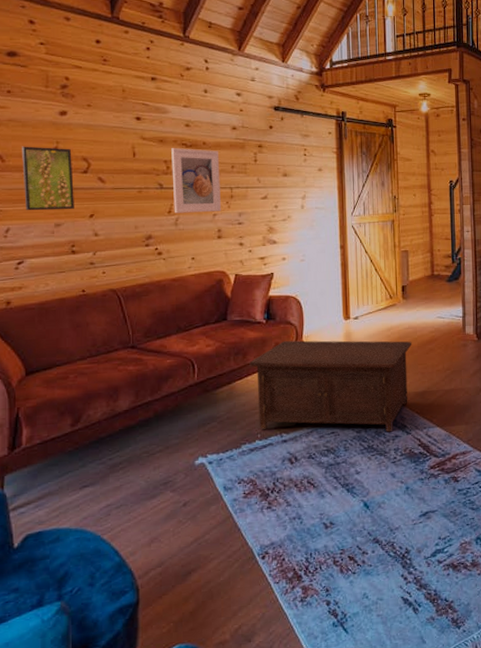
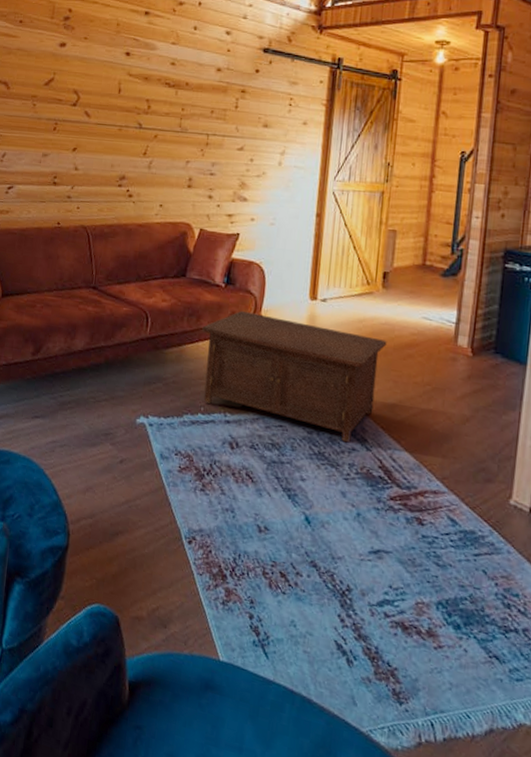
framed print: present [22,146,74,211] -> none [21,75,66,141]
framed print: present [171,148,222,213] -> none [149,87,200,159]

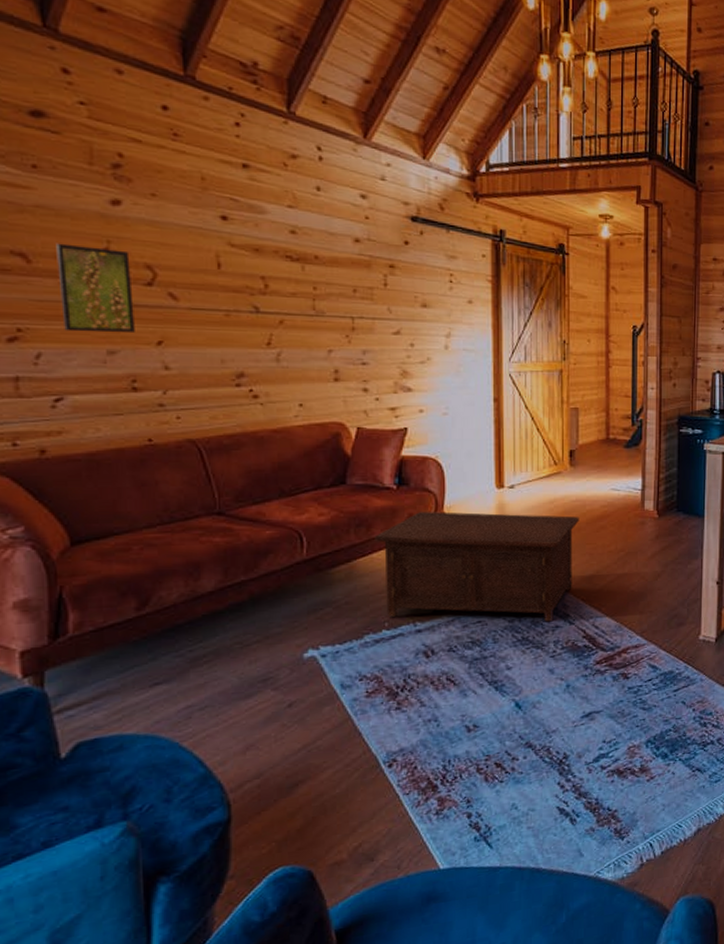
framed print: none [21,75,66,141] -> present [56,243,135,333]

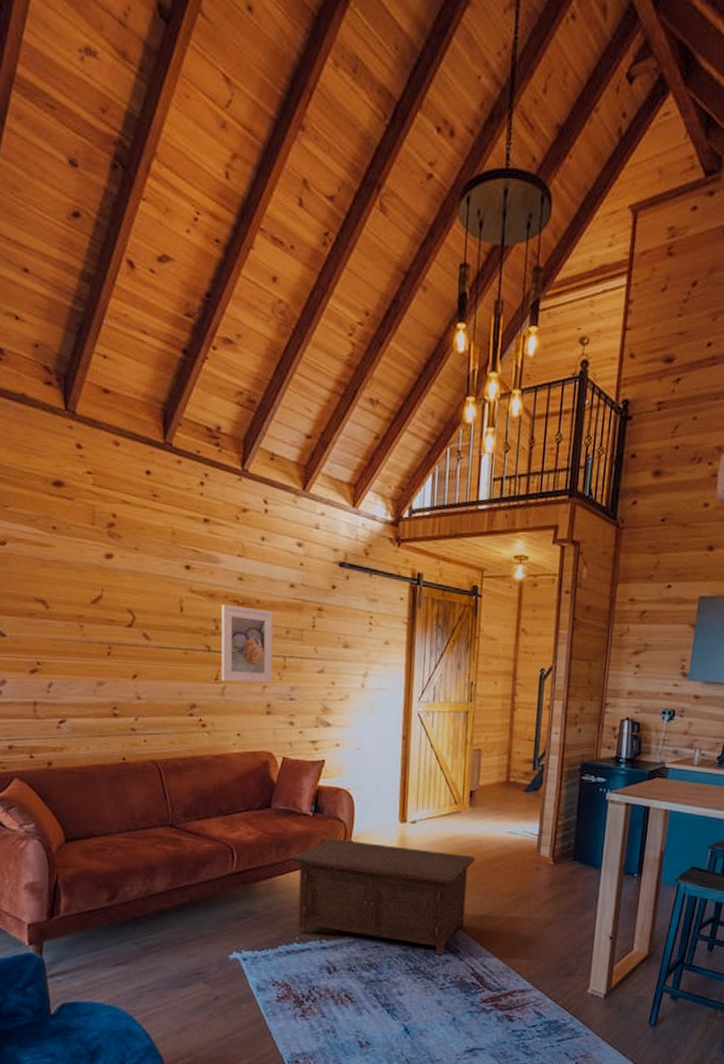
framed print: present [56,243,135,333] -> none [66,591,118,668]
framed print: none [271,260,340,348] -> present [221,605,274,684]

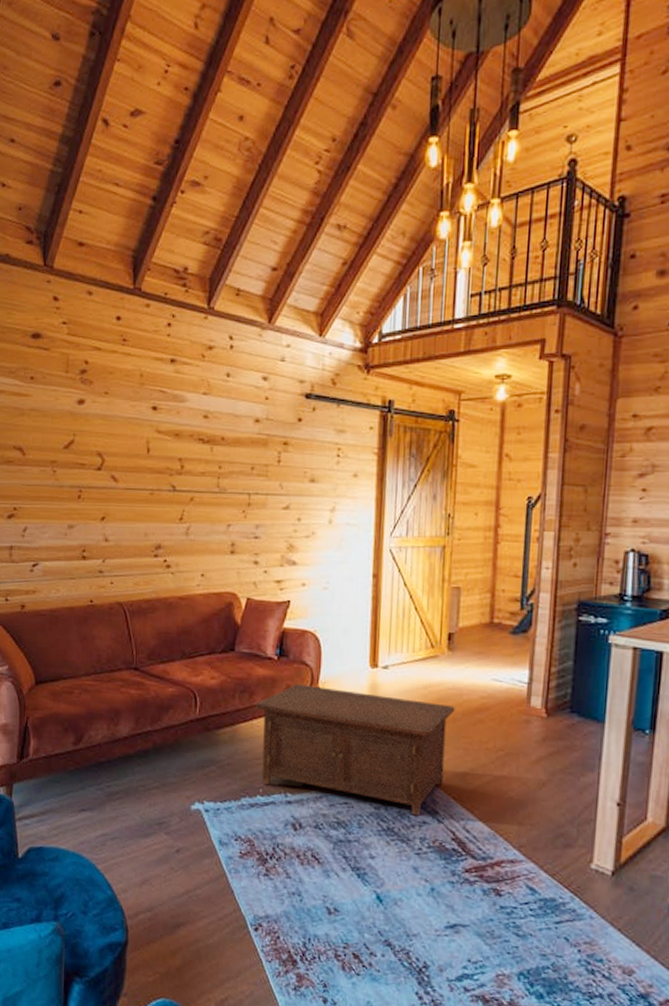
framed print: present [221,605,274,684] -> none [185,444,239,522]

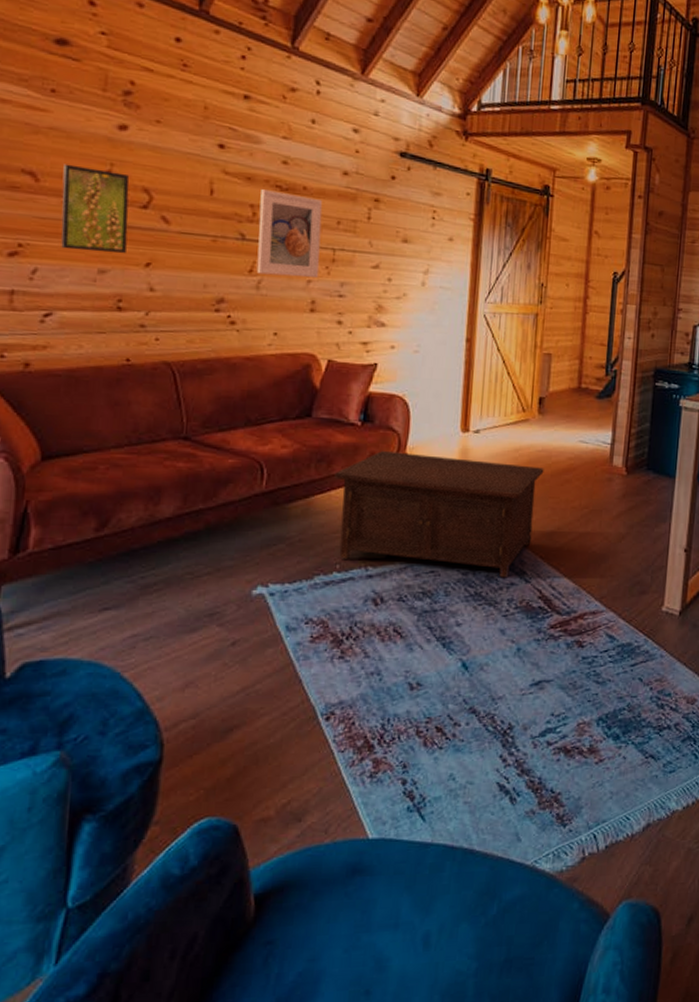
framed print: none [41,438,88,511] -> present [61,164,130,253]
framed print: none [185,444,239,522] -> present [256,189,323,278]

